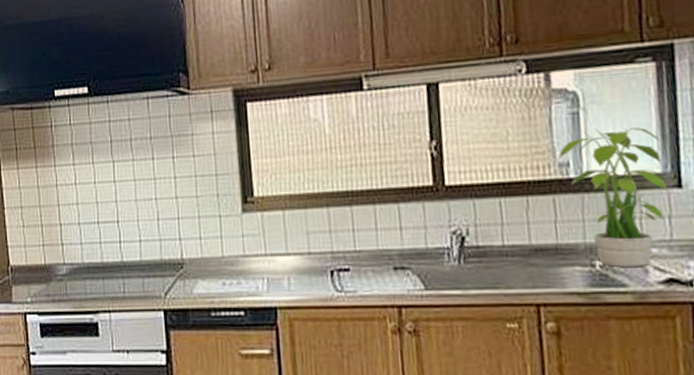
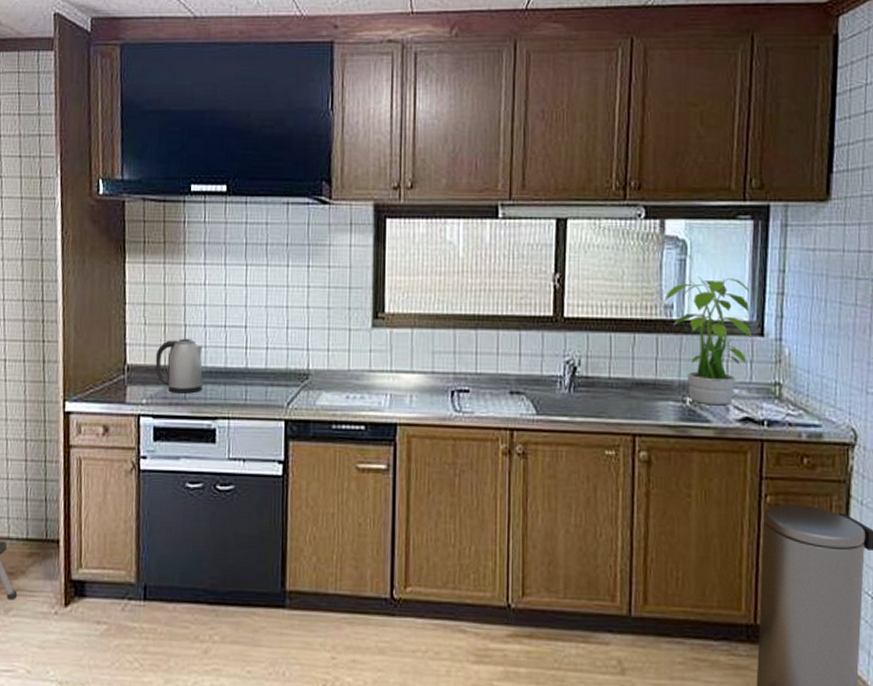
kettle: none [36,236,82,290] -> present [155,338,203,394]

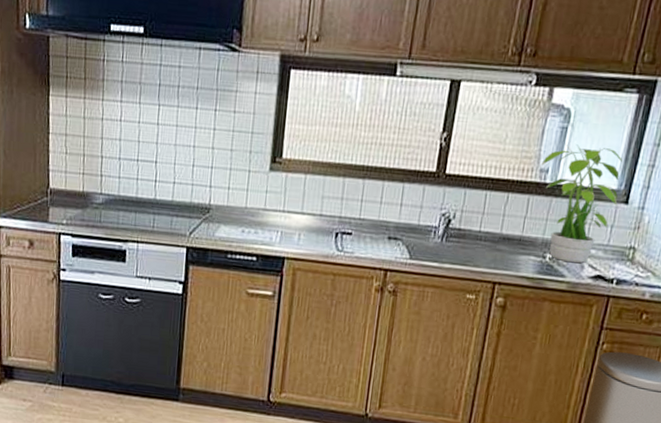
kettle: present [155,338,203,394] -> none [74,168,117,218]

